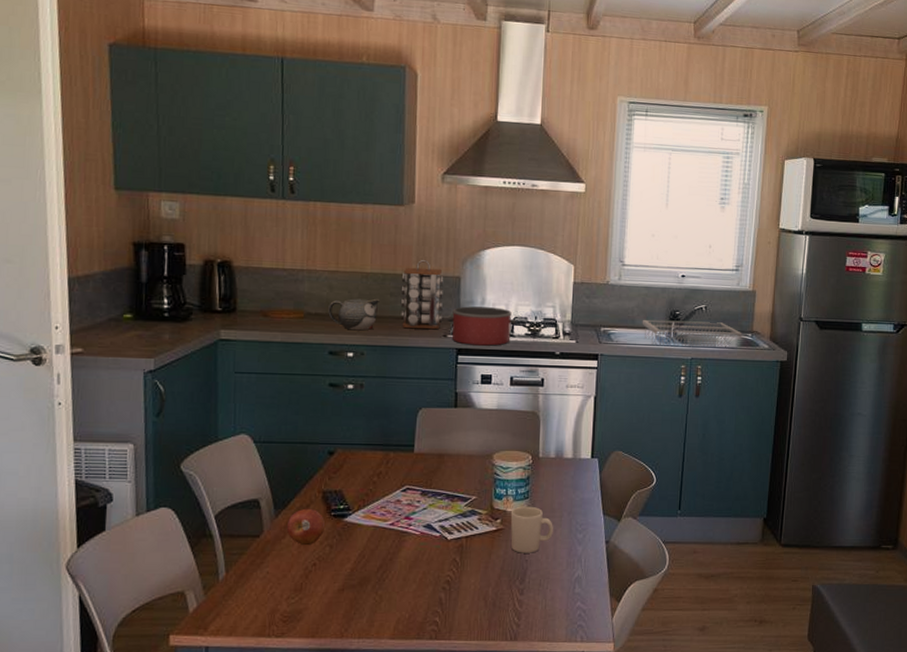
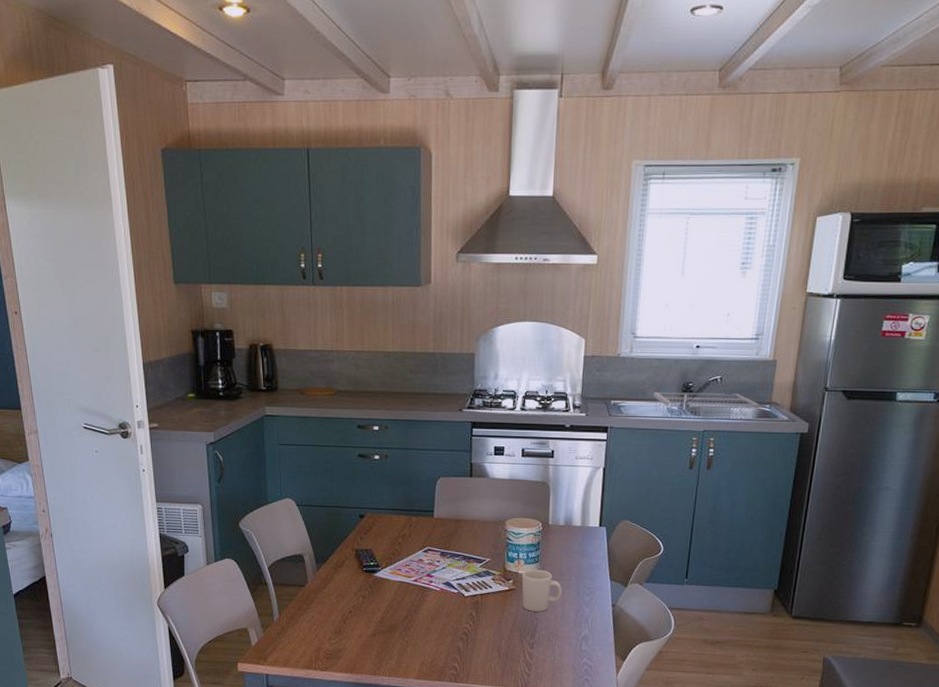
fruit: present [287,508,326,546] -> none [327,563,359,596]
teapot: present [328,298,381,331] -> none [356,376,402,406]
spice rack: present [401,260,444,330] -> none [420,338,459,405]
cooking pot: present [447,306,516,346] -> none [462,381,528,419]

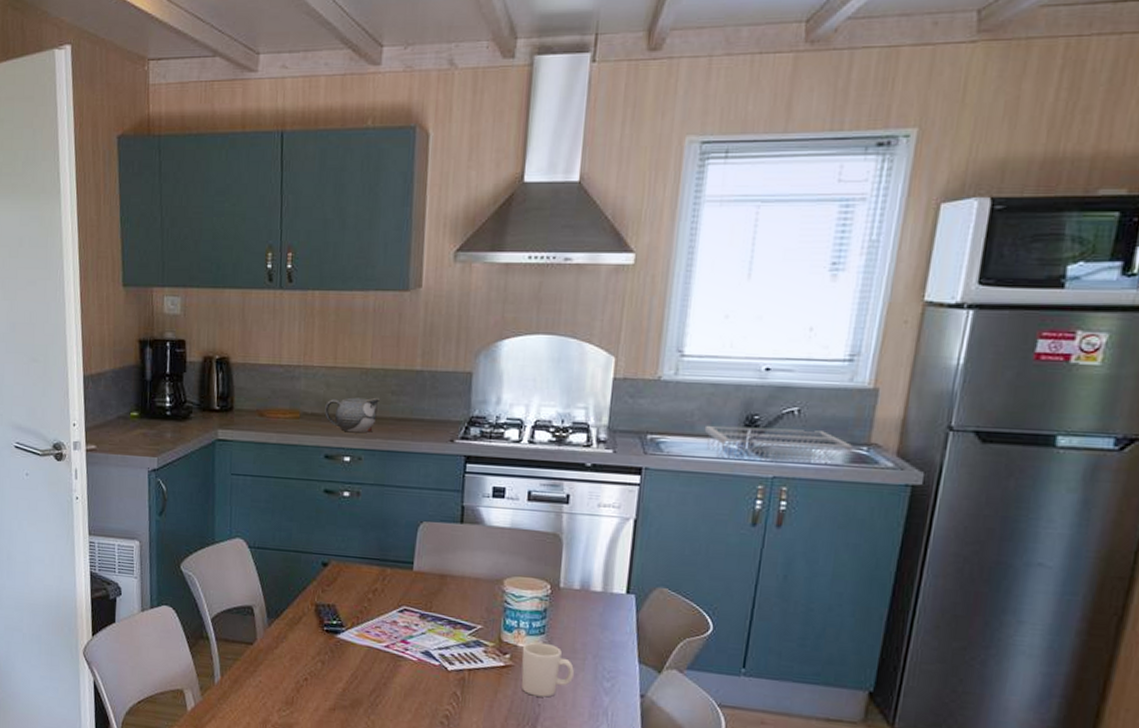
teapot: none [356,376,402,406] -> present [325,397,381,433]

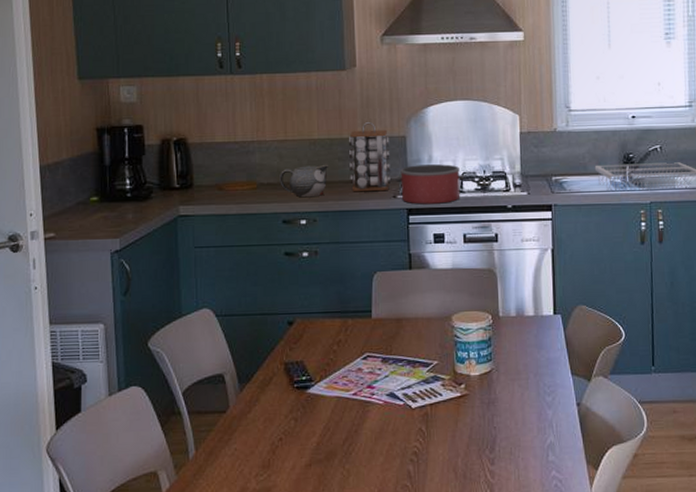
spice rack: none [402,353,453,434] -> present [349,122,391,192]
cooking pot: none [455,407,538,454] -> present [396,164,465,204]
mug: present [521,642,574,698] -> none [474,369,520,420]

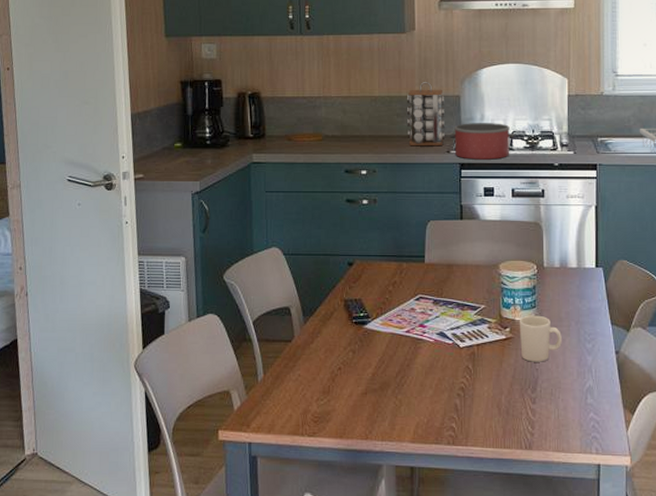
teapot: present [280,164,329,198] -> none [343,119,389,150]
mug: none [474,369,520,420] -> present [519,315,562,362]

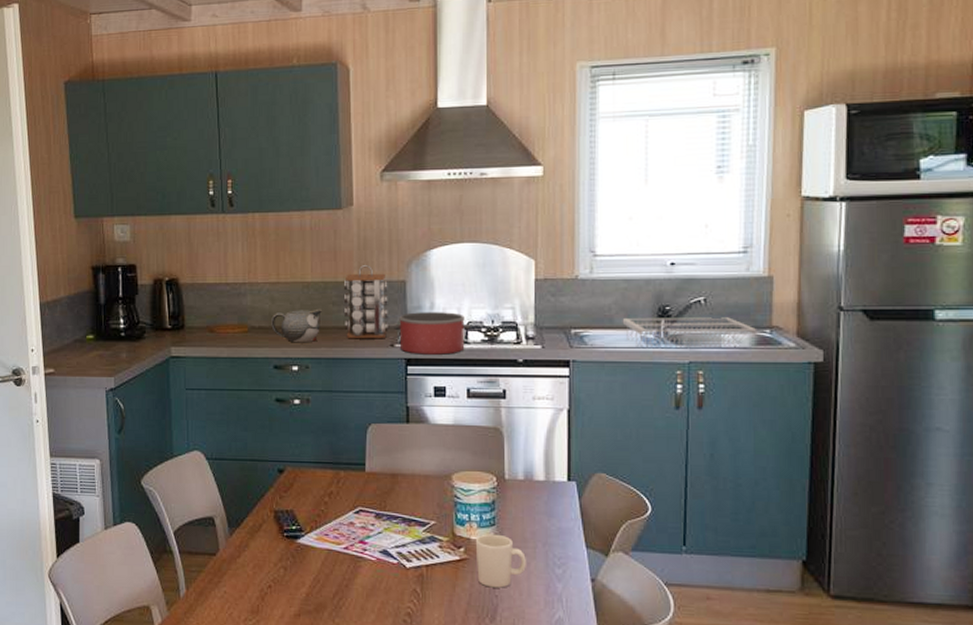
teapot: none [343,119,389,150] -> present [271,308,323,343]

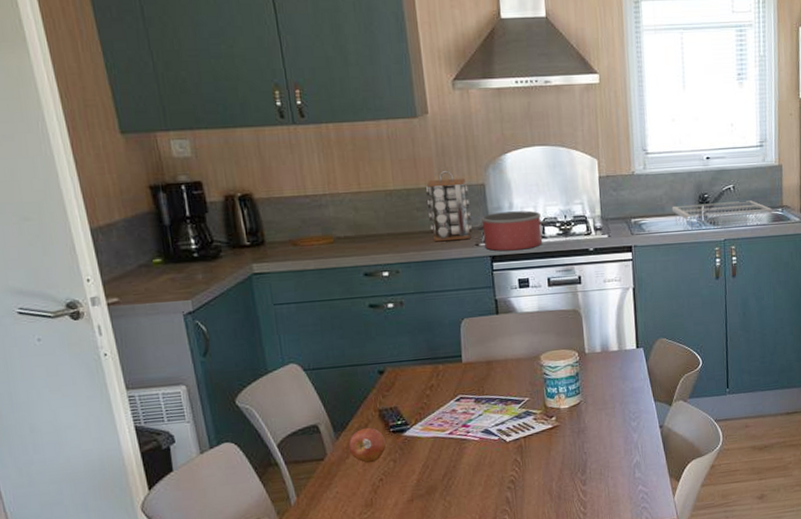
fruit: none [242,527,279,567] -> present [349,427,387,464]
teapot: present [271,308,323,343] -> none [356,215,408,250]
mug: present [475,534,526,588] -> none [564,401,608,447]

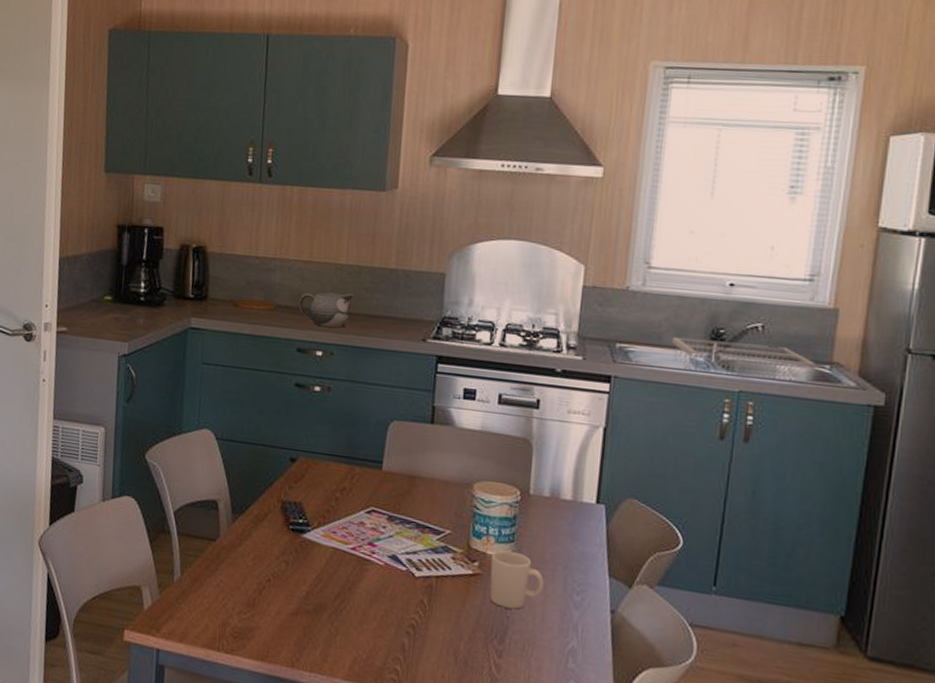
fruit: present [349,427,387,464] -> none [243,516,283,559]
teapot: none [356,215,408,250] -> present [298,292,355,328]
spice rack: present [426,171,472,242] -> none [375,252,426,332]
cooking pot: present [477,210,547,251] -> none [427,307,509,356]
mug: none [564,401,608,447] -> present [490,550,544,610]

